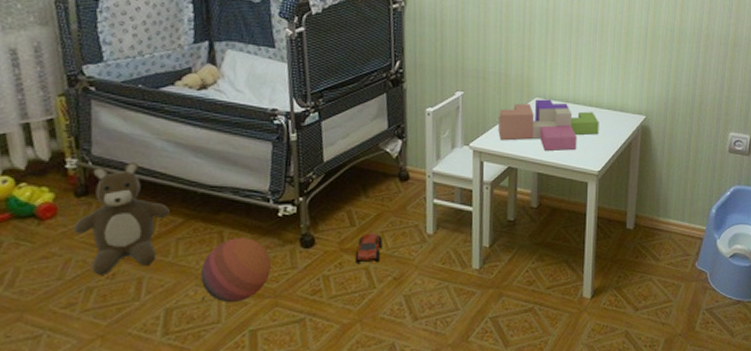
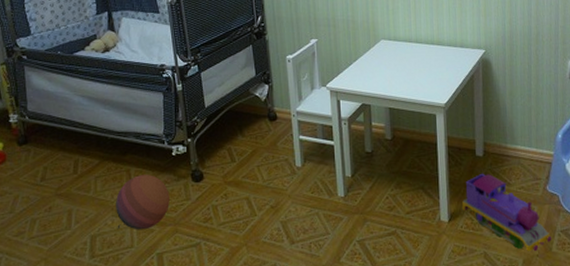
teddy bear: present [73,162,170,275] -> none [18,115,88,209]
toy car: present [354,233,383,263] -> none [237,167,260,194]
toy blocks: present [497,99,599,151] -> none [349,40,442,87]
toy train: none [606,247,696,330] -> present [461,173,552,251]

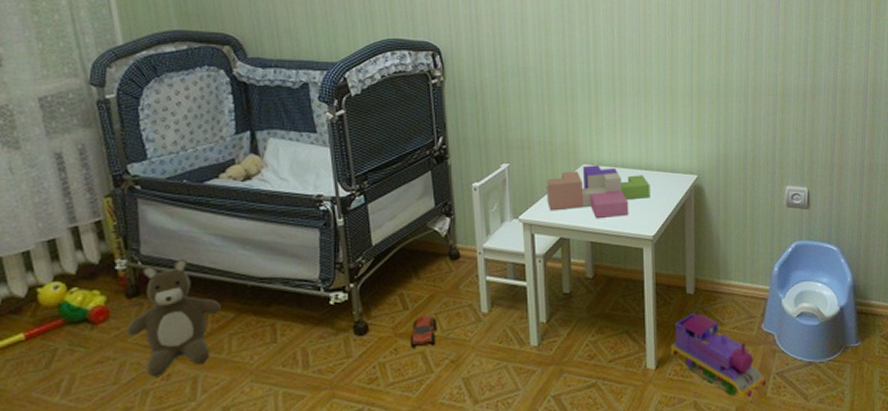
teddy bear: none [18,115,88,209] -> present [126,258,221,377]
ball: present [116,175,170,230] -> none [256,329,326,398]
toy car: none [237,167,260,194] -> present [410,315,438,348]
toy blocks: none [349,40,442,87] -> present [546,165,651,218]

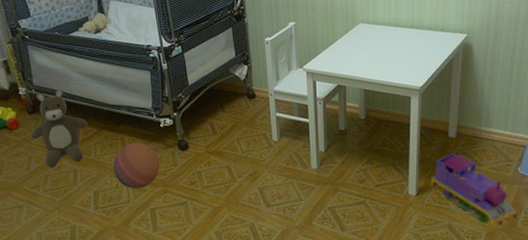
ball: none [256,329,326,398] -> present [113,143,159,189]
toy car: present [410,315,438,348] -> none [218,140,239,163]
toy blocks: present [546,165,651,218] -> none [326,24,421,70]

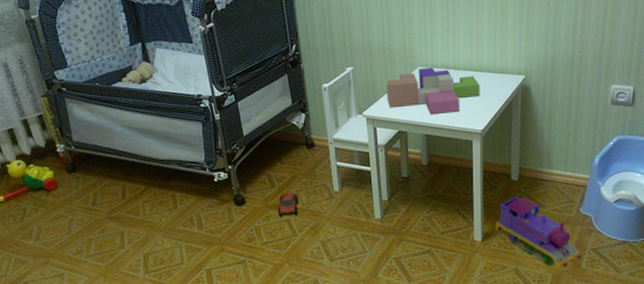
teddy bear: present [30,89,88,167] -> none [70,144,135,230]
ball: present [113,143,159,189] -> none [164,199,215,249]
toy car: none [218,140,239,163] -> present [277,192,299,217]
toy blocks: none [326,24,421,70] -> present [385,67,480,114]

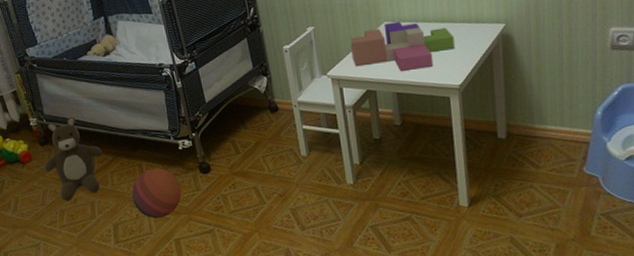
teddy bear: none [70,144,135,230] -> present [44,116,103,201]
ball: none [164,199,215,249] -> present [132,168,182,219]
toy car: present [277,192,299,217] -> none [244,158,266,184]
toy train: present [495,196,582,267] -> none [482,156,591,235]

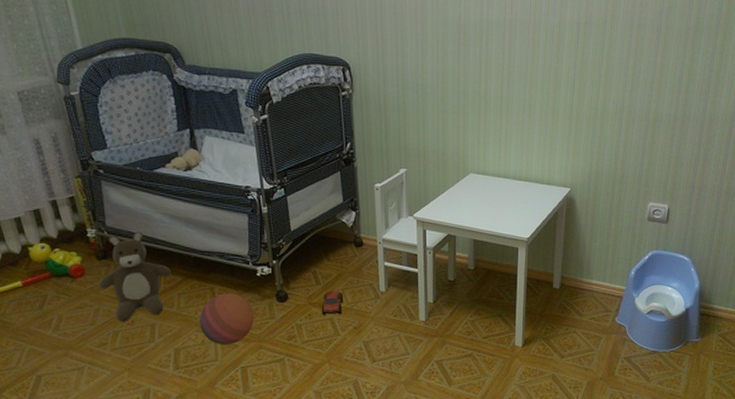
toy car: none [244,158,266,184] -> present [321,290,344,315]
toy blocks: present [350,21,455,71] -> none [437,174,528,220]

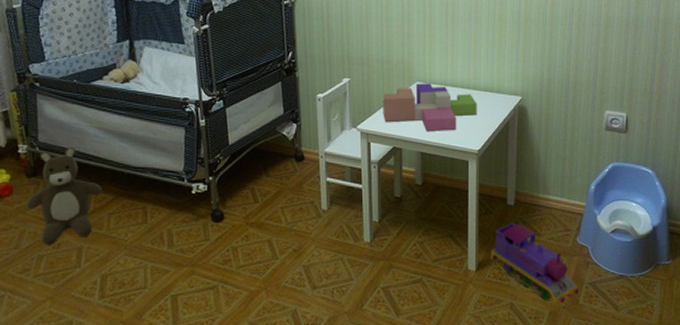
ball: present [200,293,254,345] -> none [129,213,187,271]
toy car: present [321,290,344,315] -> none [259,208,283,236]
toy blocks: none [437,174,528,220] -> present [382,83,477,131]
toy train: none [535,304,616,375] -> present [490,222,580,303]

